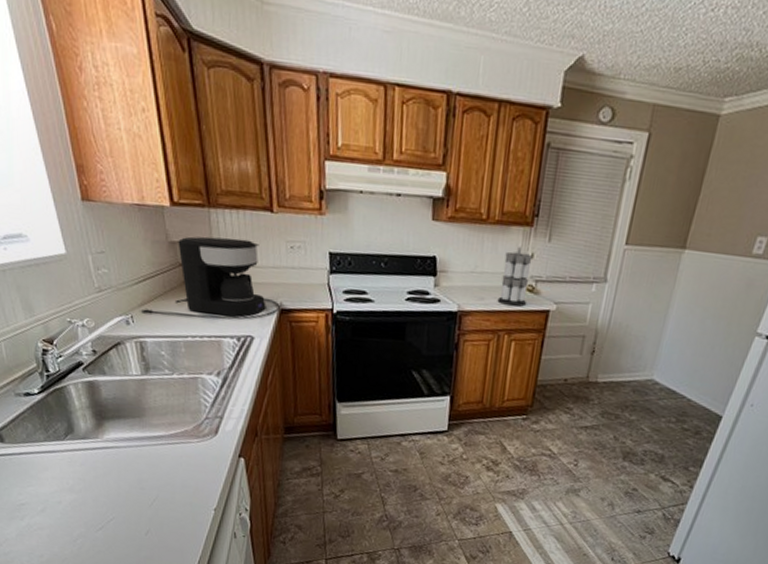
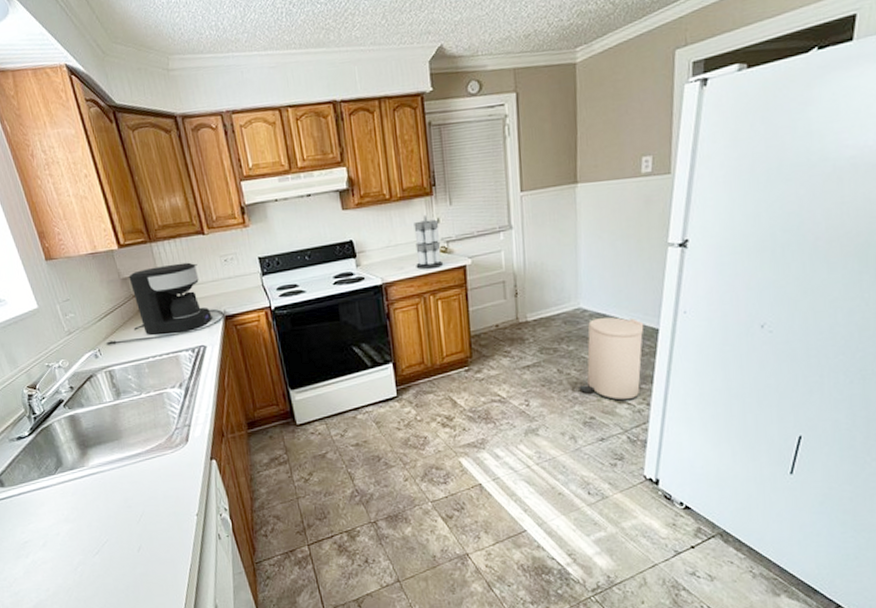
pedal bin: none [630,393,710,480] -> present [579,317,644,401]

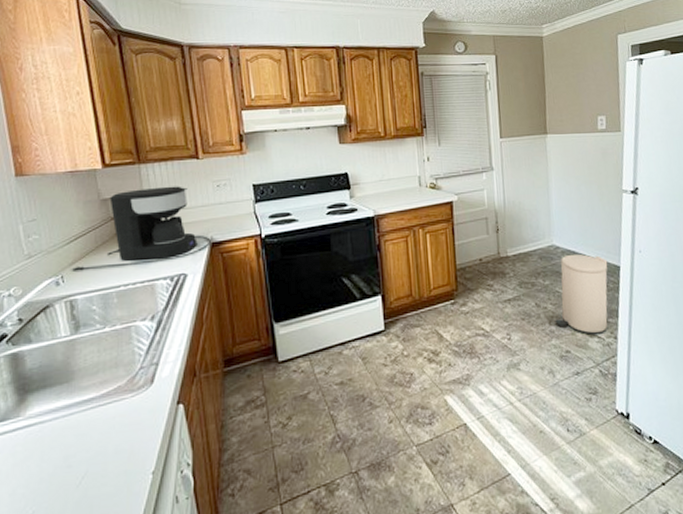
spice rack: present [414,214,443,270] -> none [406,153,431,204]

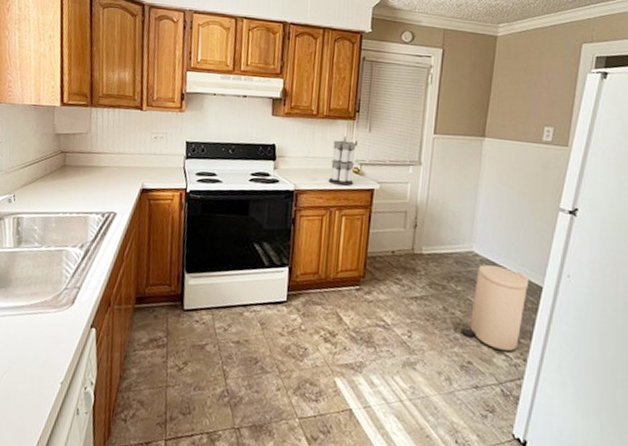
coffee maker: present [69,186,211,272] -> none [20,129,142,198]
spice rack: none [406,153,431,204] -> present [328,135,357,186]

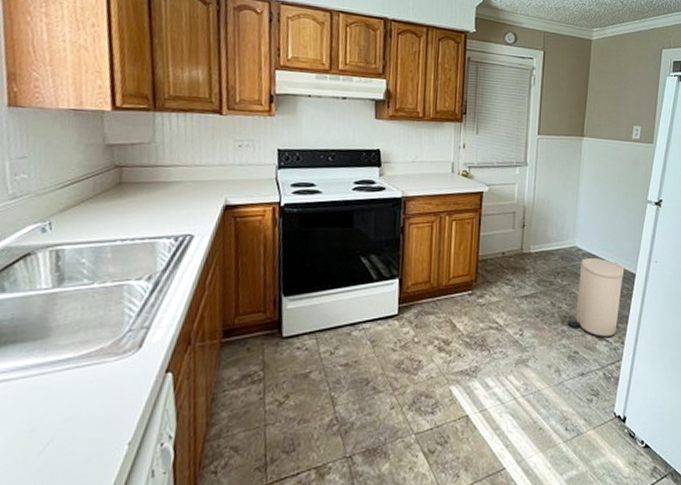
spice rack: present [328,135,357,186] -> none [437,138,464,191]

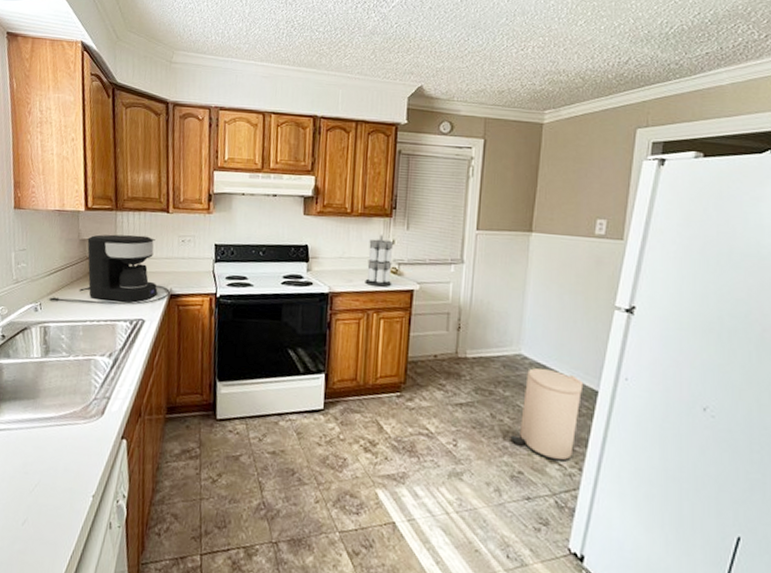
coffee maker: none [59,138,225,220] -> present [47,234,170,305]
spice rack: none [437,138,464,191] -> present [364,234,394,288]

